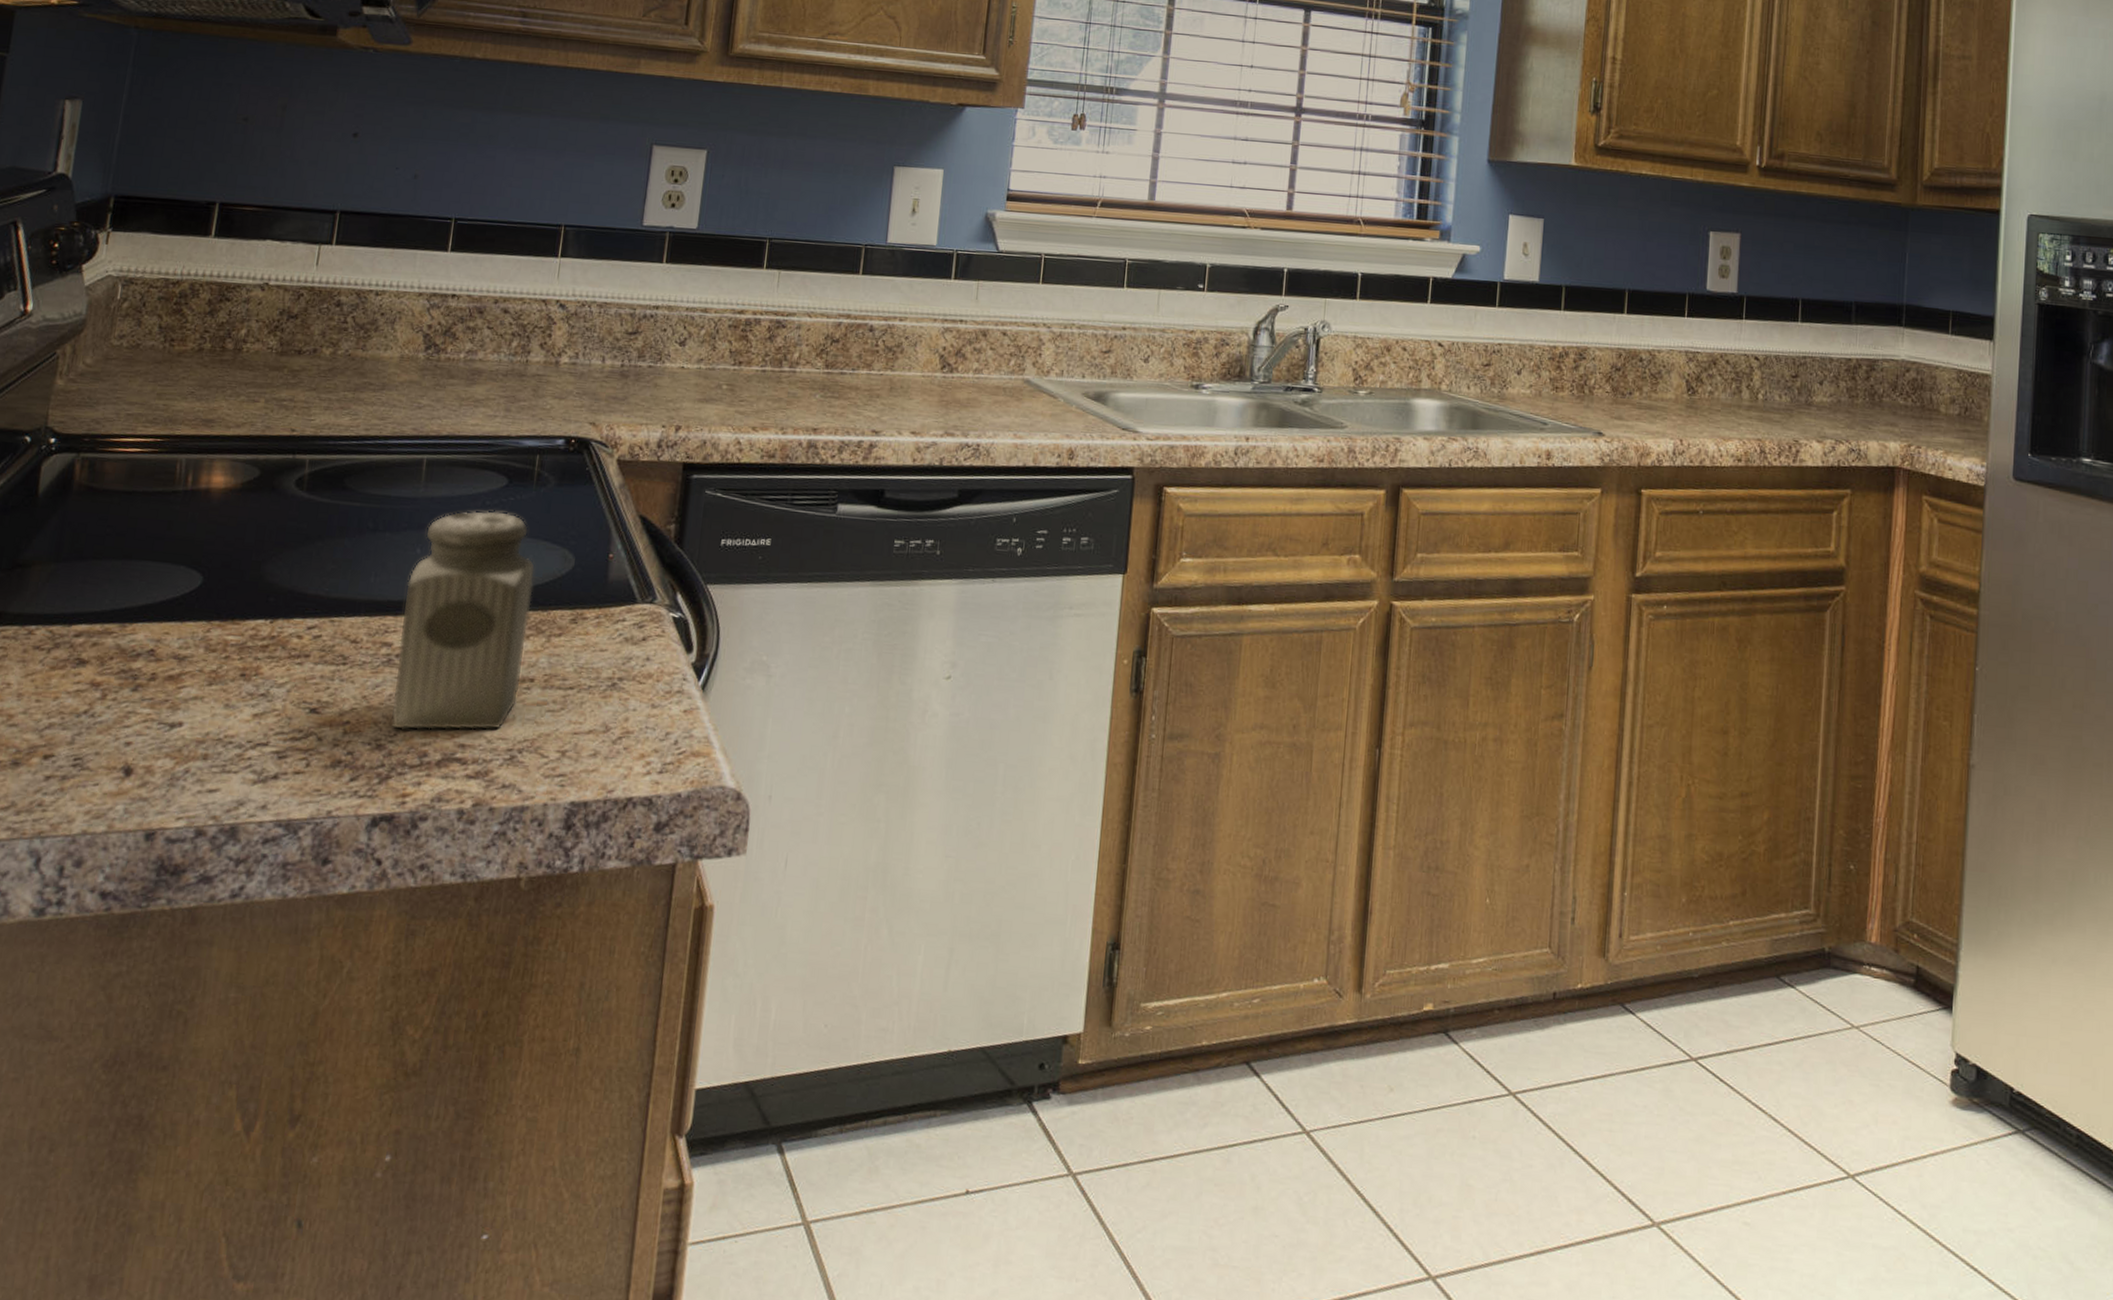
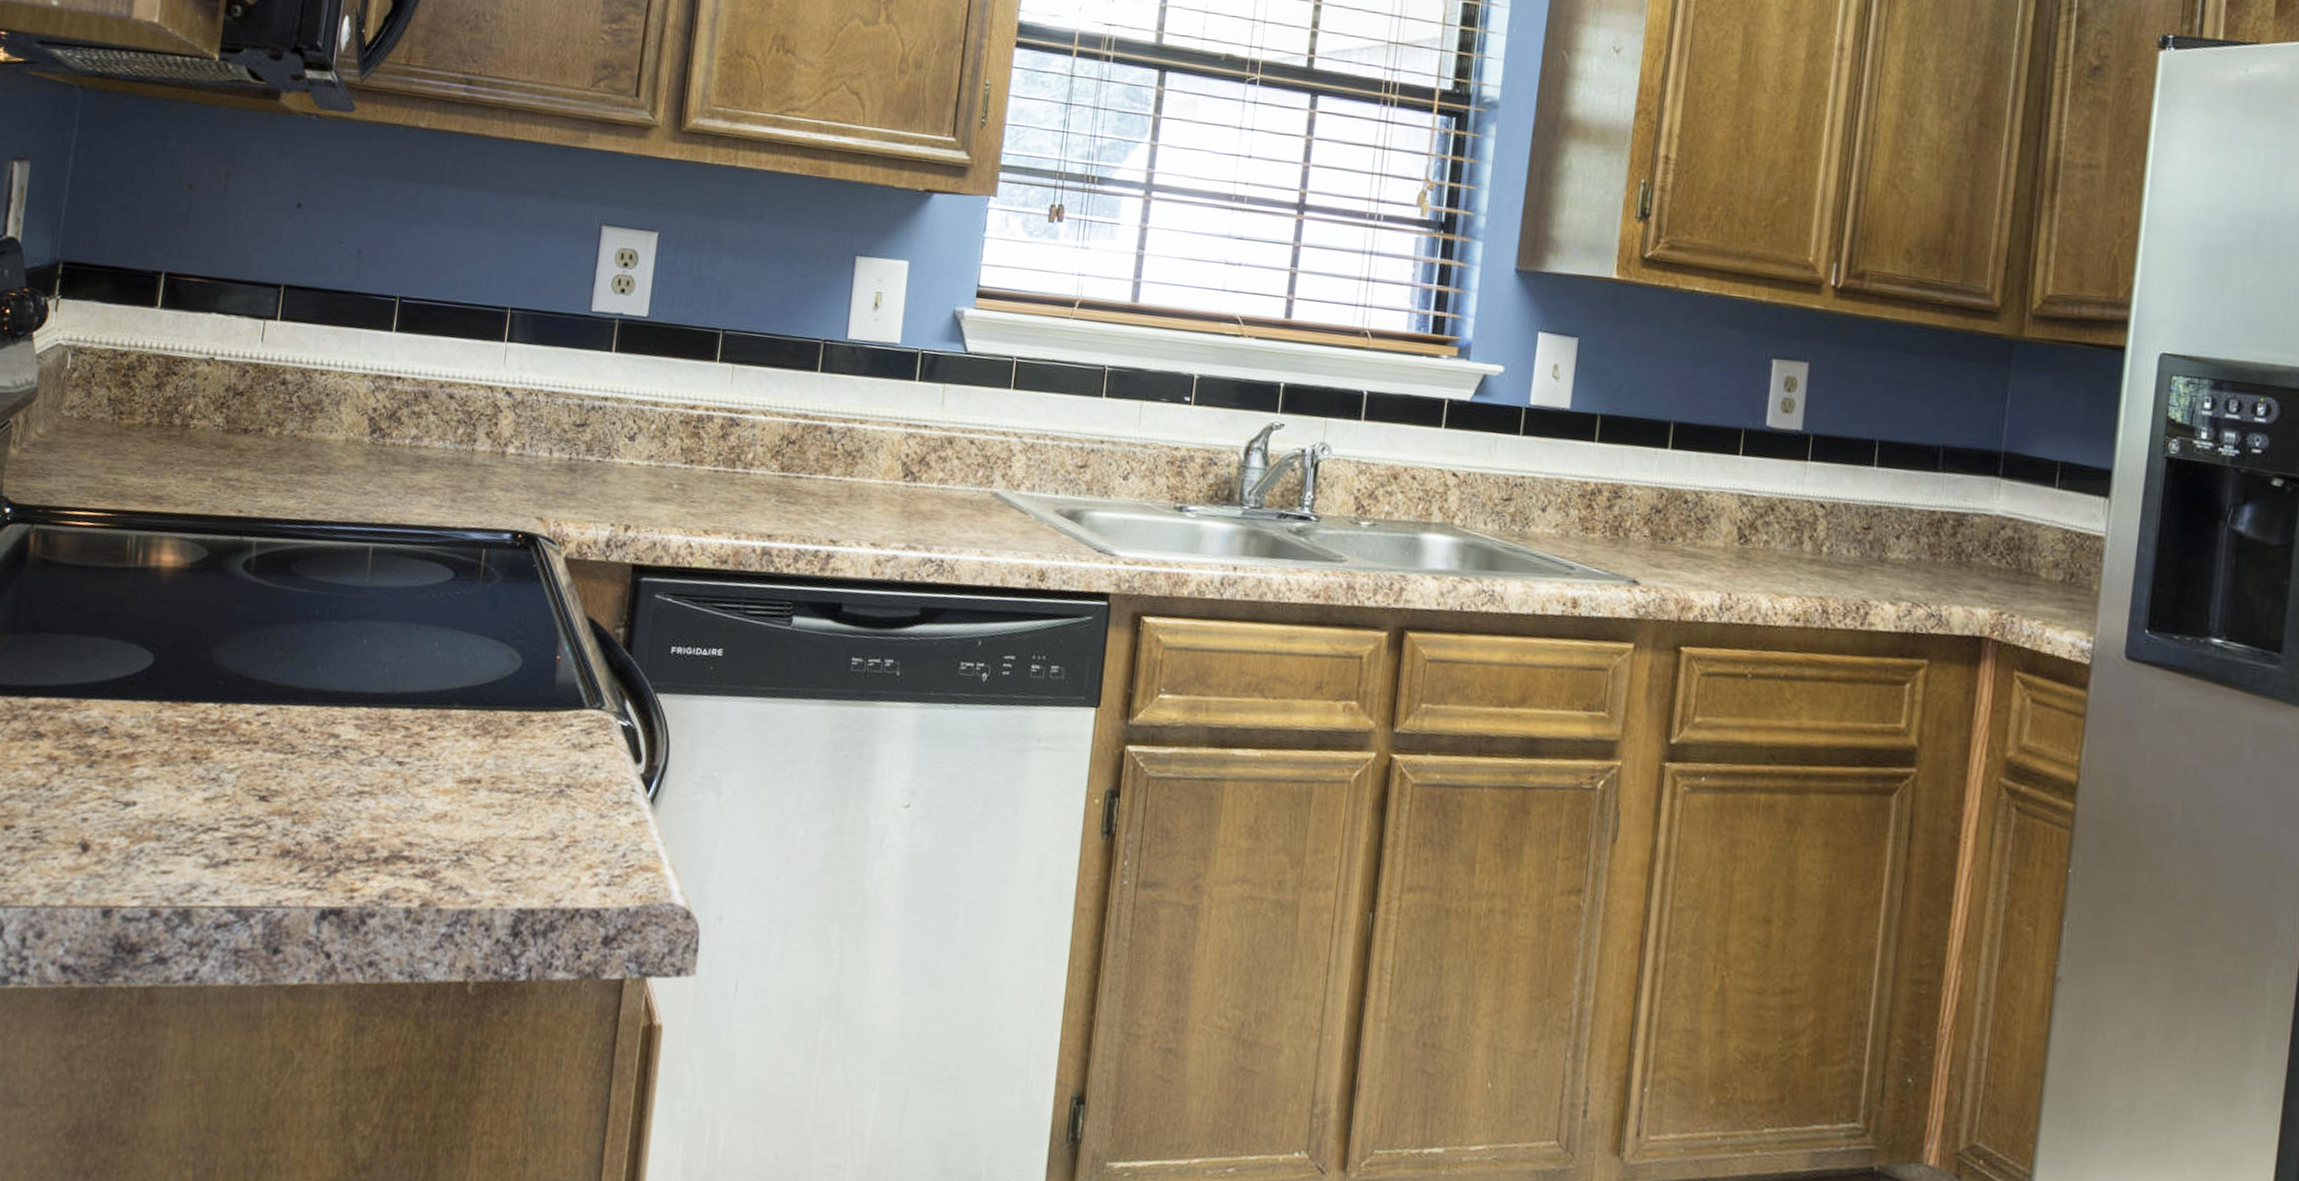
salt shaker: present [391,510,536,731] -> none [339,603,482,831]

